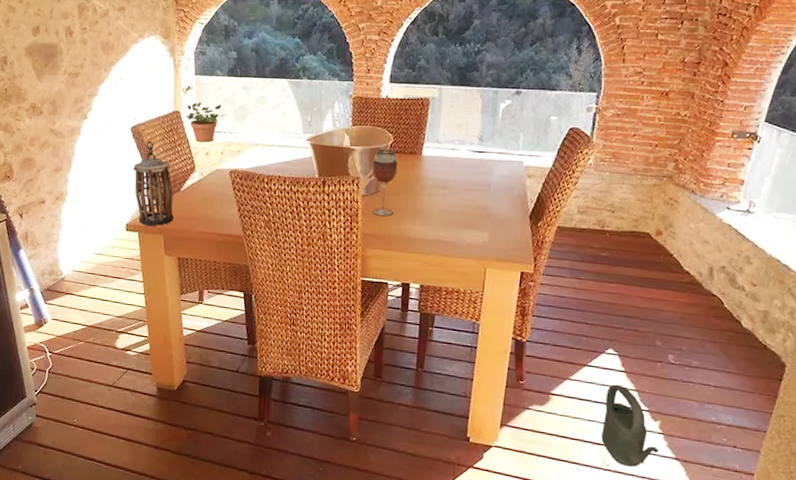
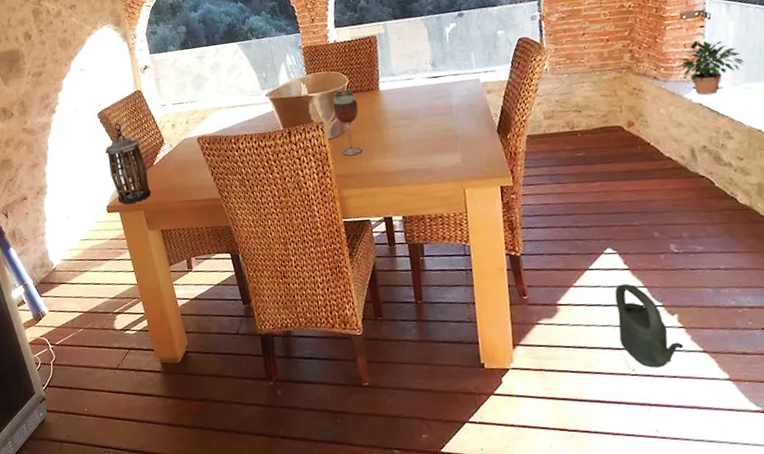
potted plant: present [185,101,225,143] -> none [146,77,184,116]
potted plant: none [715,161,781,218] -> present [676,40,744,96]

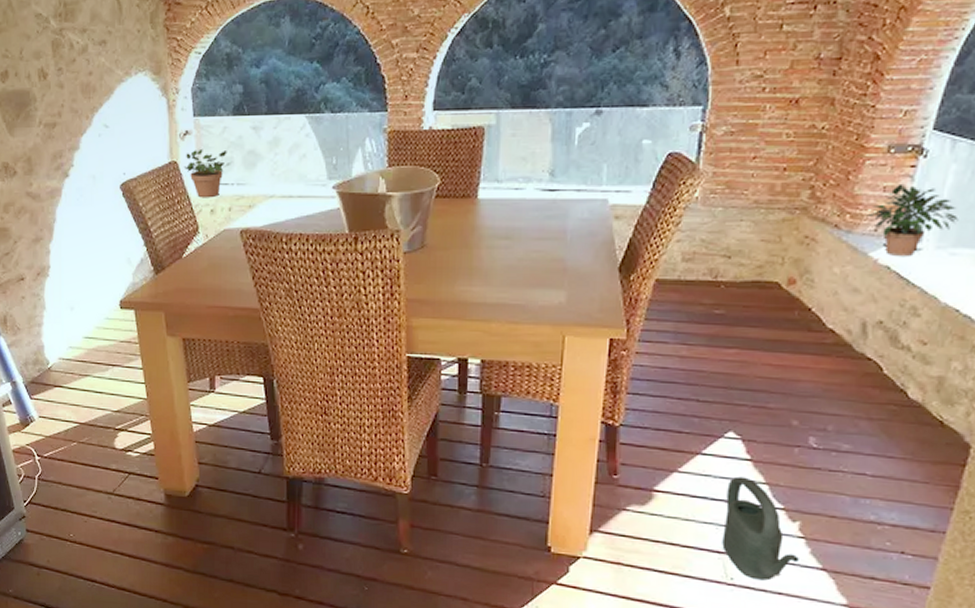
lantern: present [104,122,151,205] -> none [124,199,175,302]
potted plant: none [146,77,184,116] -> present [183,148,231,198]
wineglass: present [332,90,363,156] -> none [414,194,448,277]

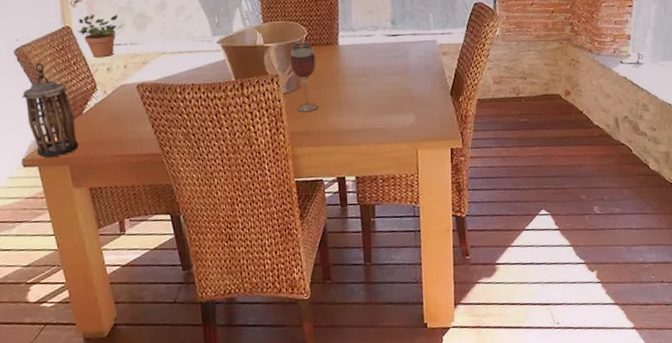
lantern: none [124,199,175,302] -> present [21,62,78,158]
wineglass: none [414,194,448,277] -> present [289,43,319,113]
watering can: present [722,476,799,581] -> none [546,243,600,321]
potted plant: present [866,183,959,257] -> none [607,18,662,70]

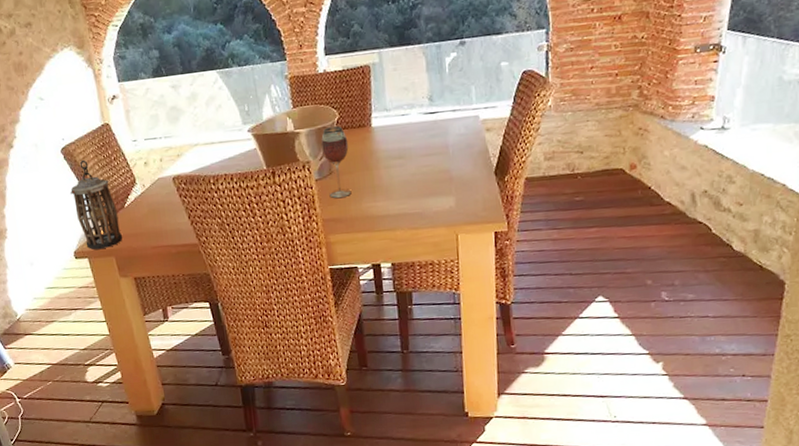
potted plant: present [77,13,123,58] -> none [115,109,157,153]

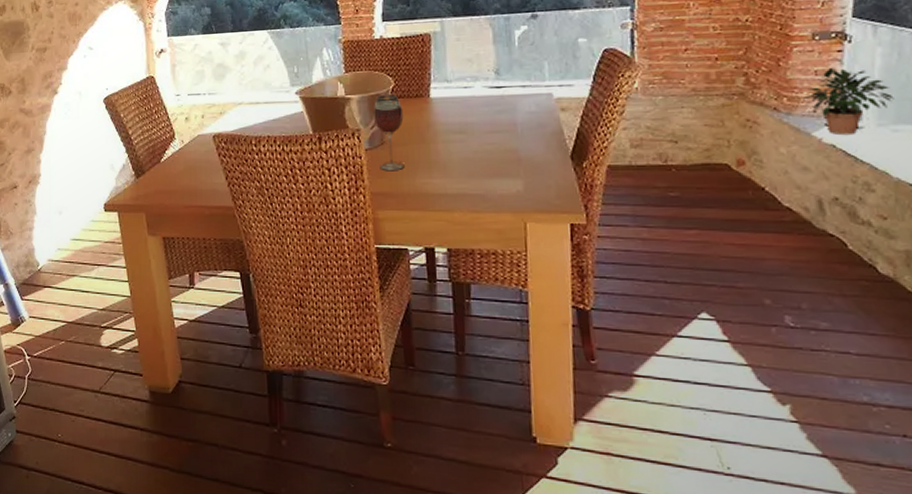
lantern: present [69,159,122,250] -> none [107,110,155,204]
potted plant: none [684,76,755,137] -> present [803,67,894,136]

